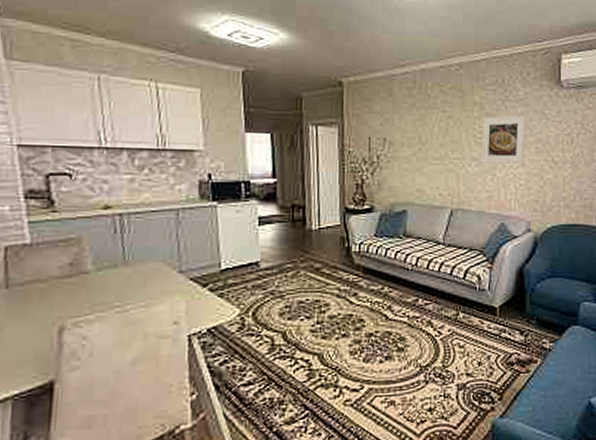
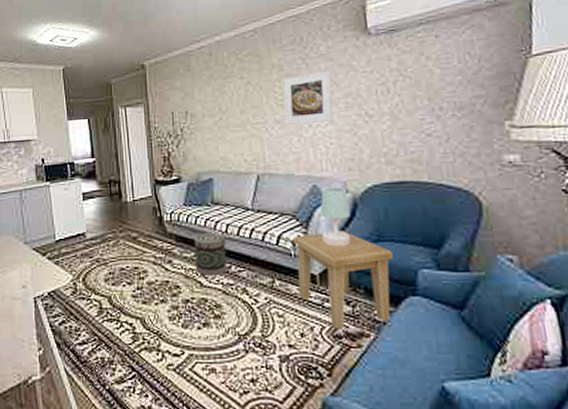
basket: none [383,265,416,310] -> present [195,232,227,277]
side table: none [480,267,562,357] -> present [294,231,393,330]
table lamp: none [504,226,531,282] -> present [320,187,352,247]

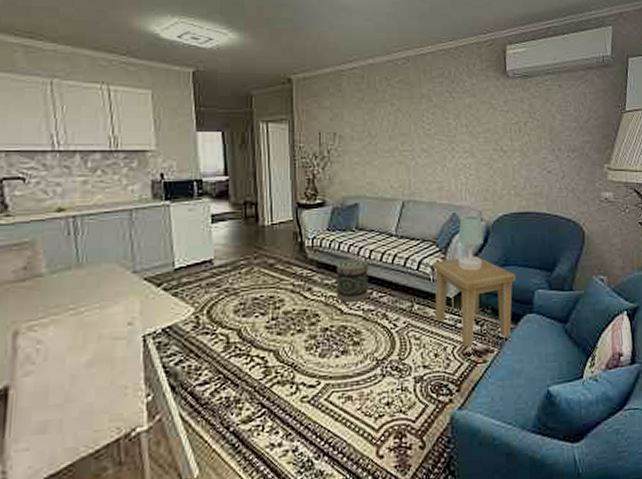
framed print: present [282,70,333,125] -> none [430,106,474,154]

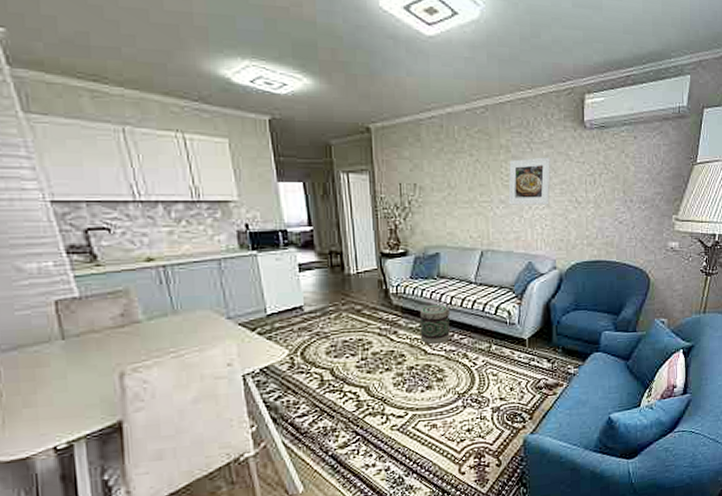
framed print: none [430,106,474,154] -> present [508,157,551,205]
side table: present [433,256,516,348] -> none [510,301,585,382]
table lamp: present [457,215,484,271] -> none [532,264,557,315]

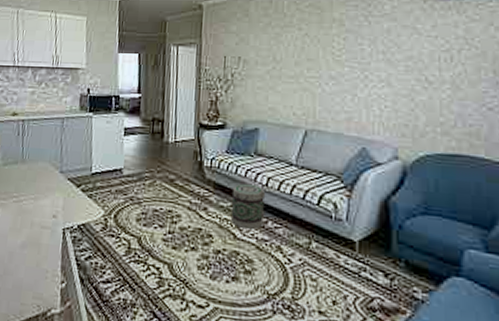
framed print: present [508,157,551,205] -> none [340,31,394,84]

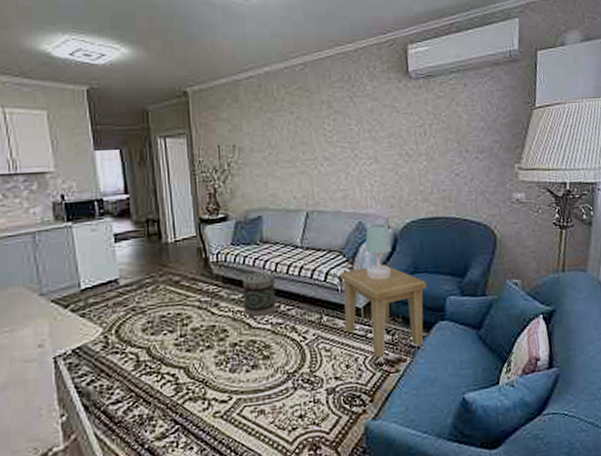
side table: none [335,197,439,302] -> present [341,264,426,358]
table lamp: none [365,151,398,216] -> present [365,223,392,280]

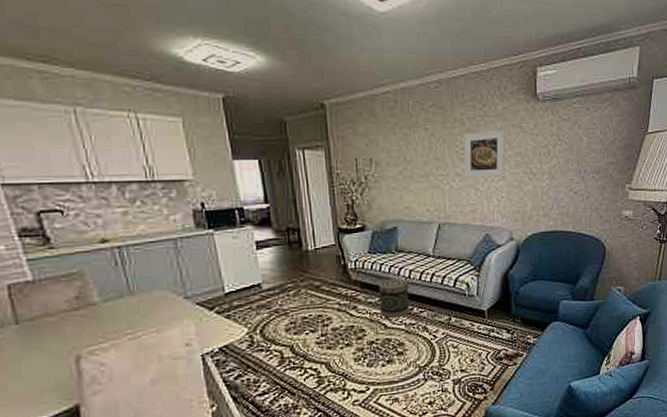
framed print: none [331,110,378,162] -> present [464,130,506,178]
side table: present [341,264,426,358] -> none [468,272,543,353]
table lamp: present [365,223,392,280] -> none [490,235,514,286]

